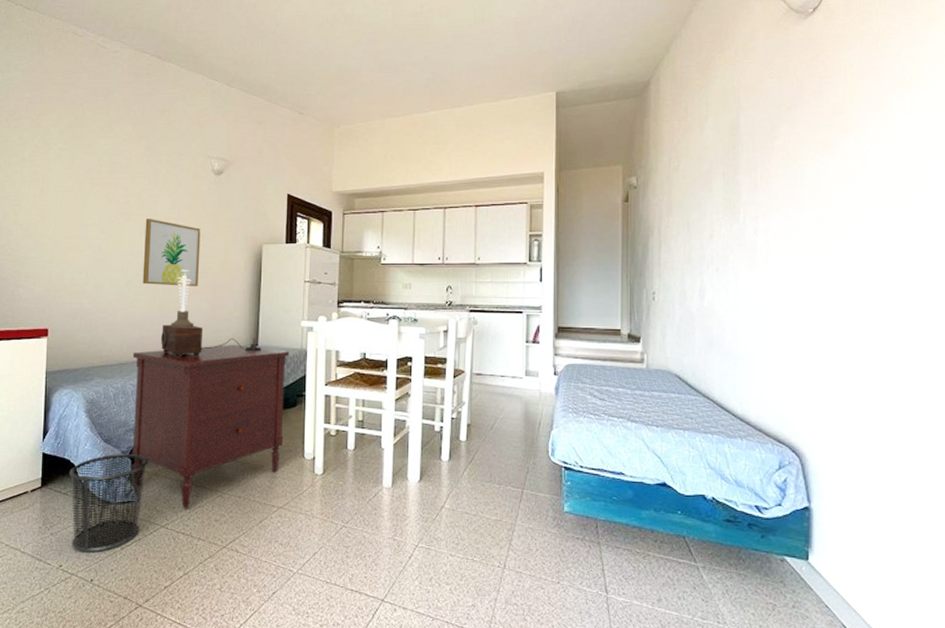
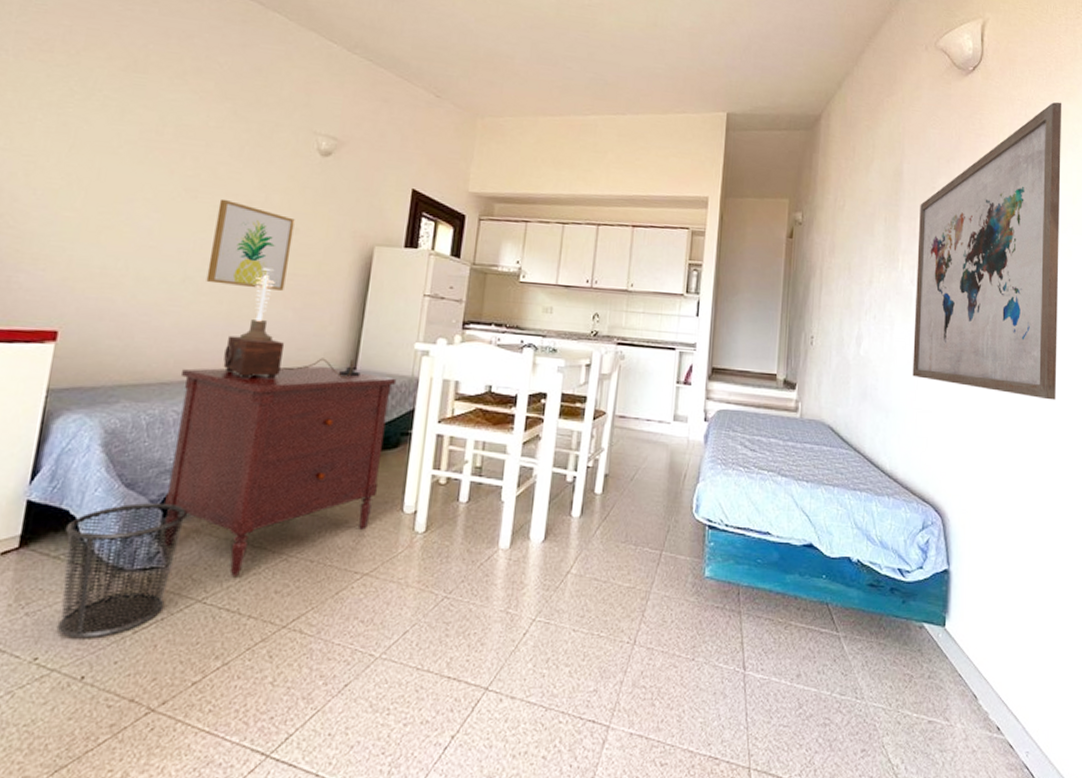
wall art: none [759,30,926,339] -> present [912,101,1061,400]

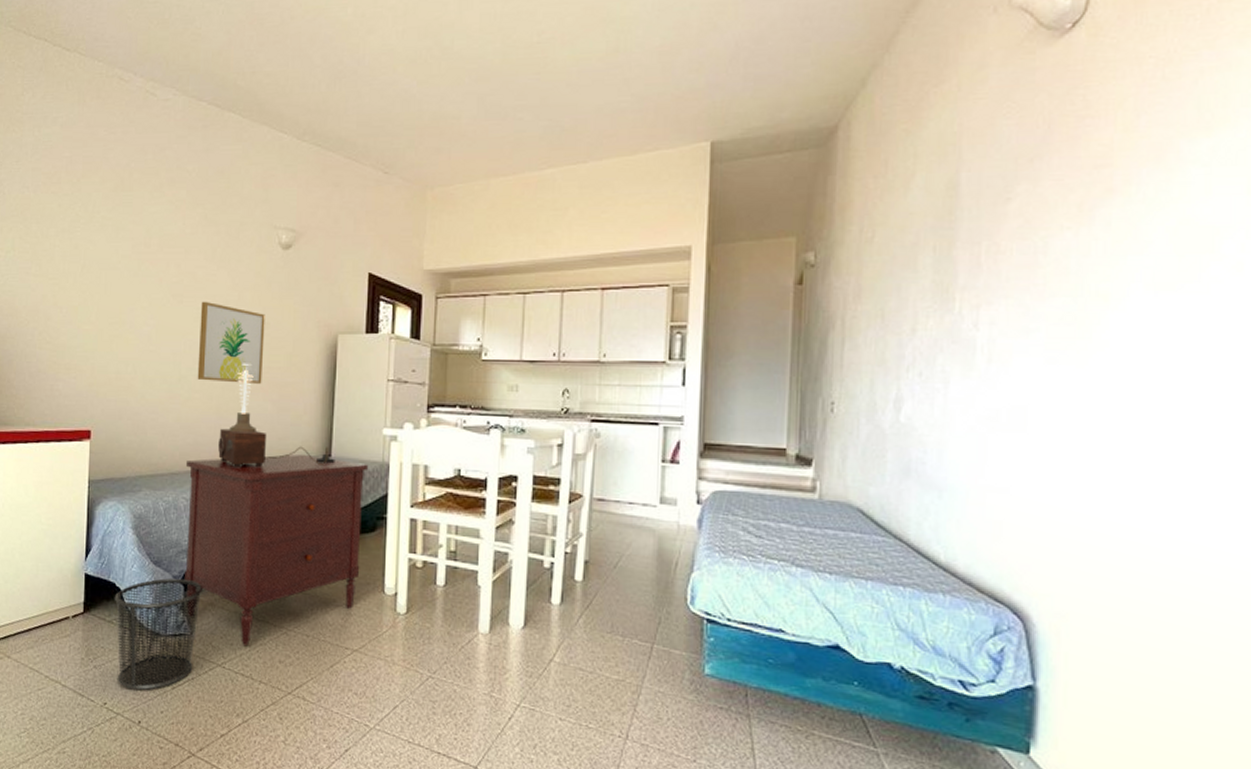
wall art: present [912,101,1061,400] -> none [977,48,1229,473]

